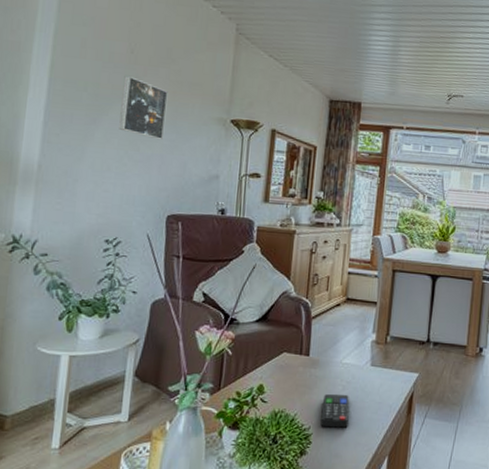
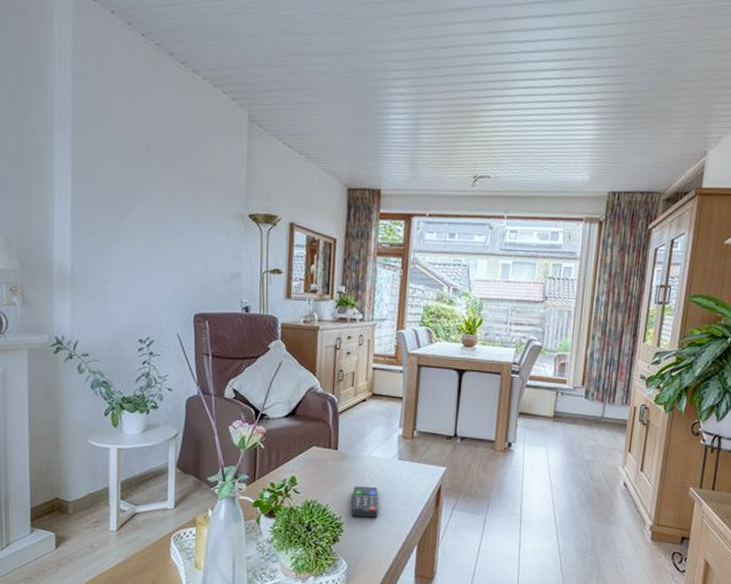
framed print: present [119,76,168,139] -> none [142,174,186,238]

